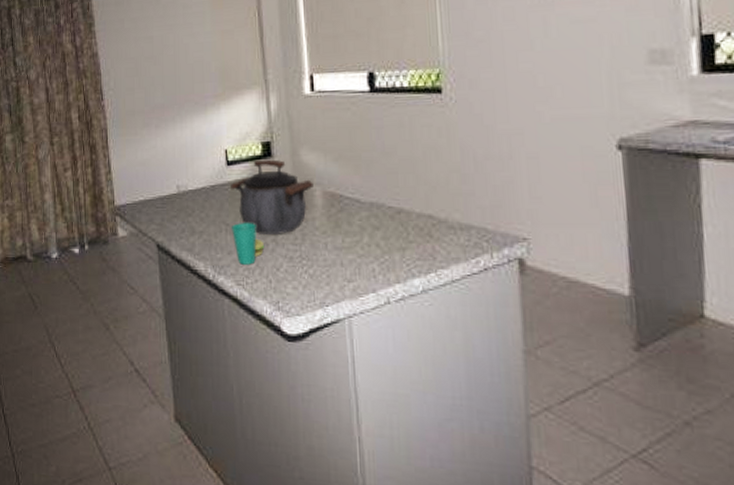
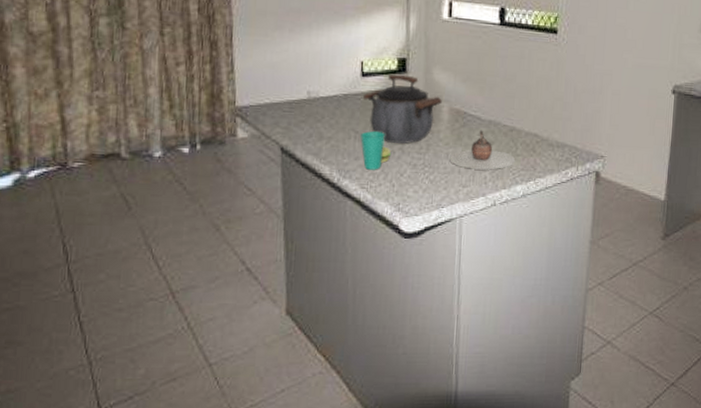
teapot: none [329,214,409,261] -> present [449,130,516,170]

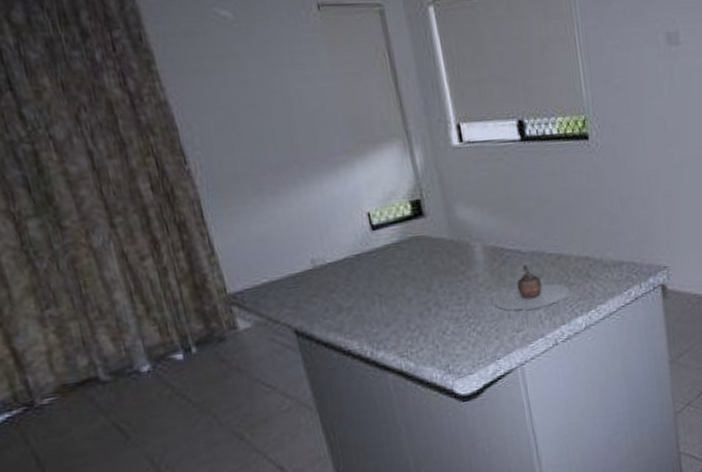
cup: present [360,131,392,170] -> none [385,289,427,336]
kettle: present [363,74,442,144] -> none [379,218,473,301]

